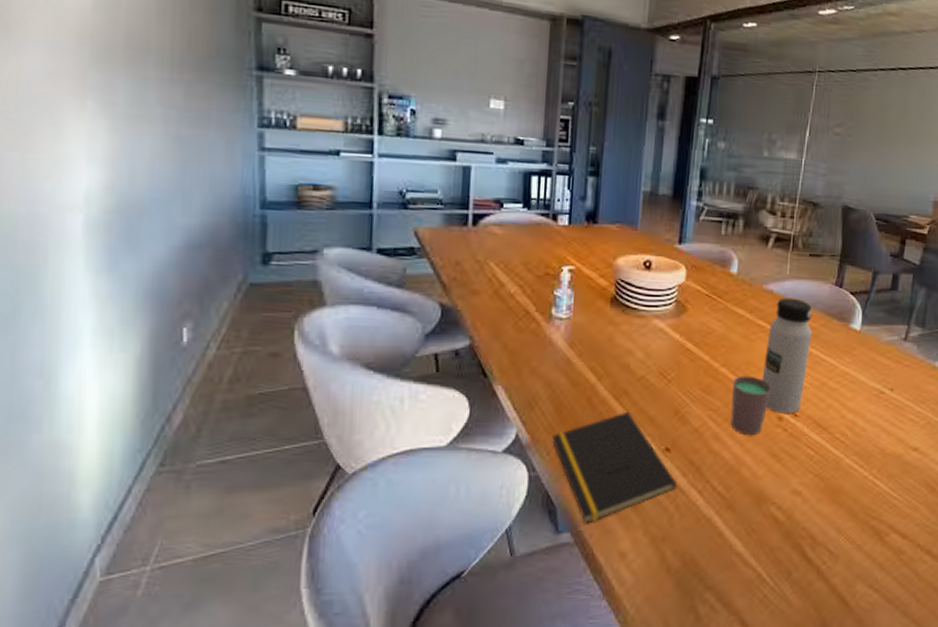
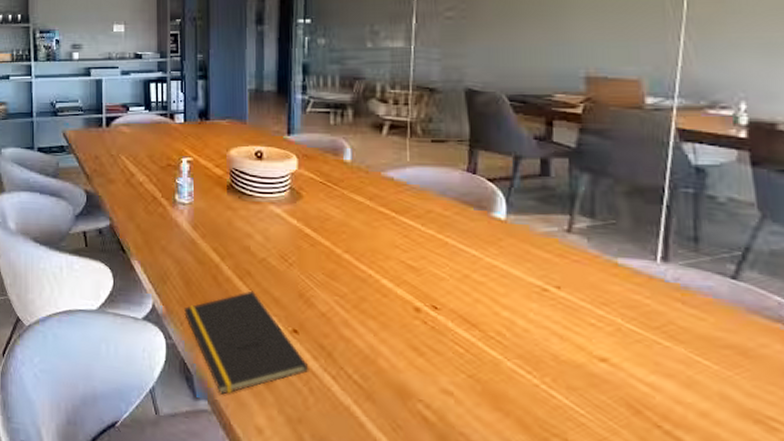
cup: present [730,375,772,435] -> none [359,262,404,325]
water bottle: present [761,297,813,413] -> none [390,184,446,306]

